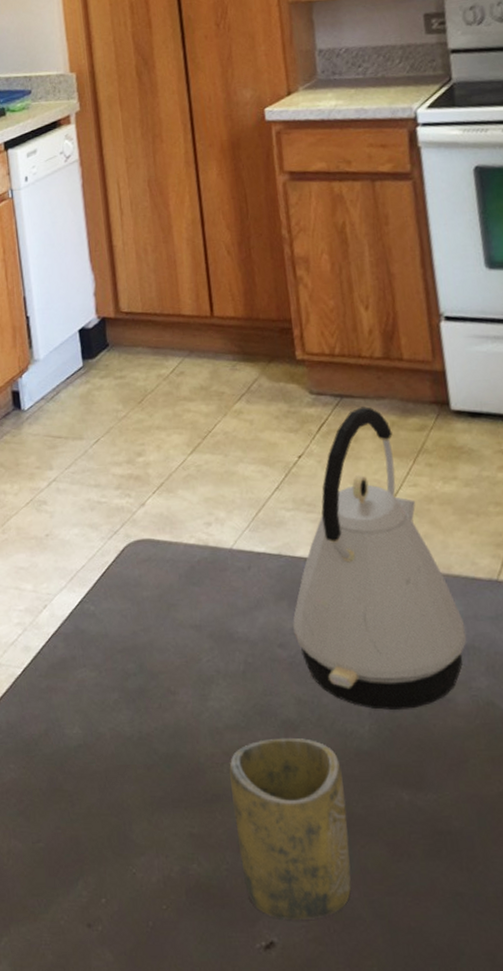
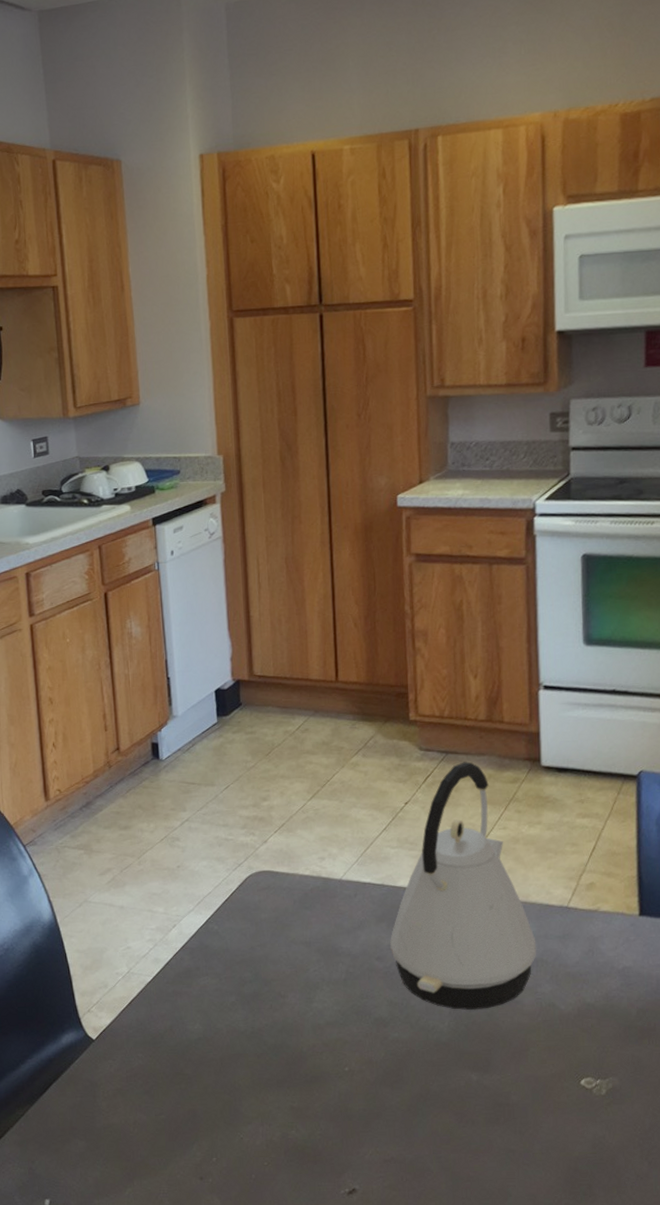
cup: present [229,737,351,919] -> none [327,1032,424,1172]

